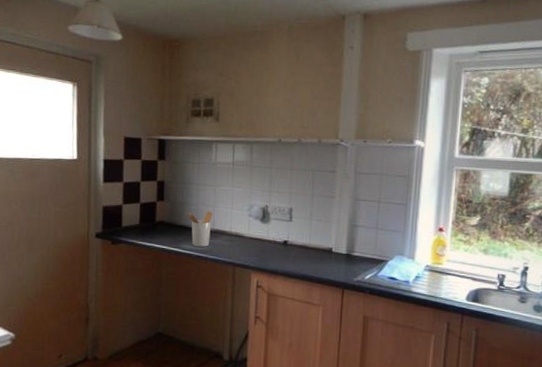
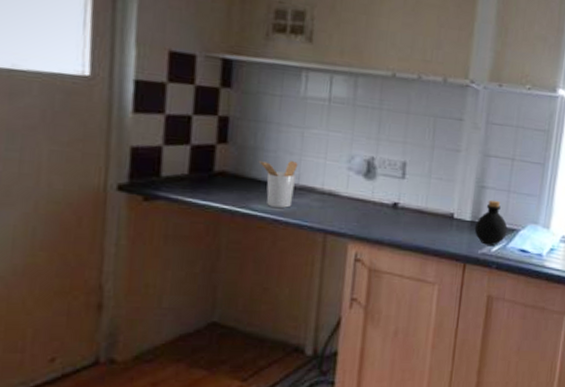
bottle: none [349,236,378,274] -> present [474,199,508,246]

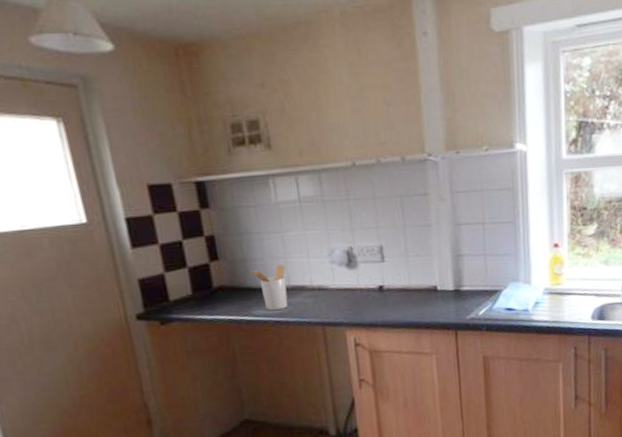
bottle: present [474,199,508,246] -> none [458,265,491,310]

